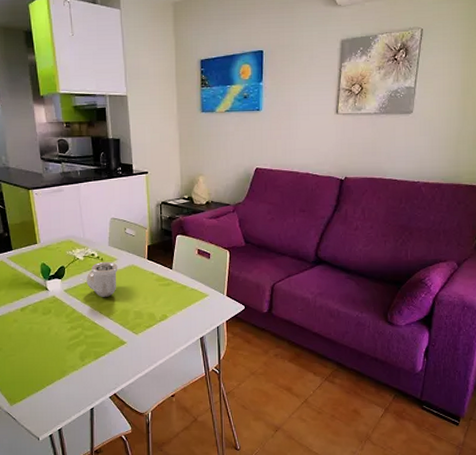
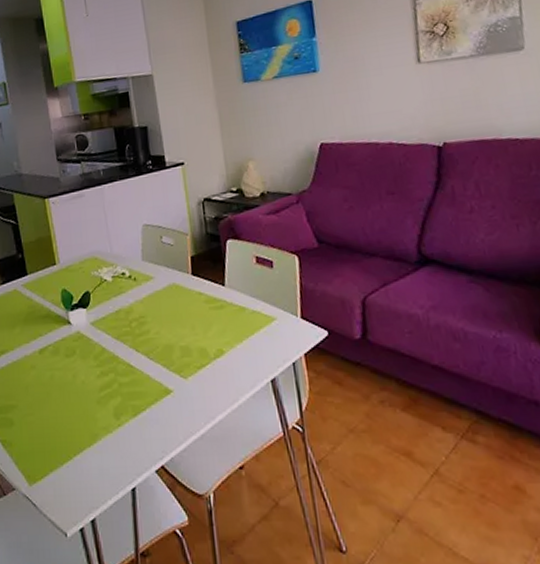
pipe fitting: present [86,261,118,298] -> none [116,281,156,331]

